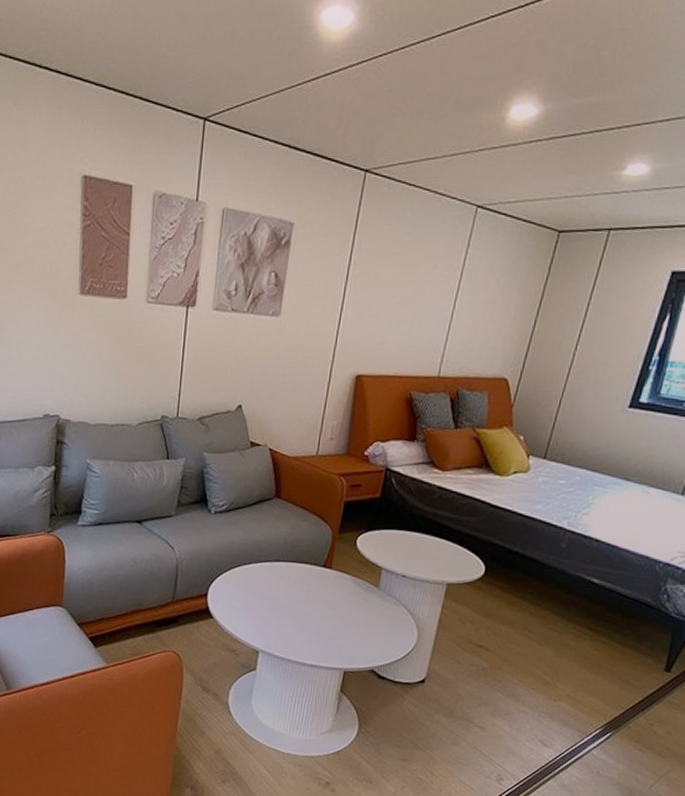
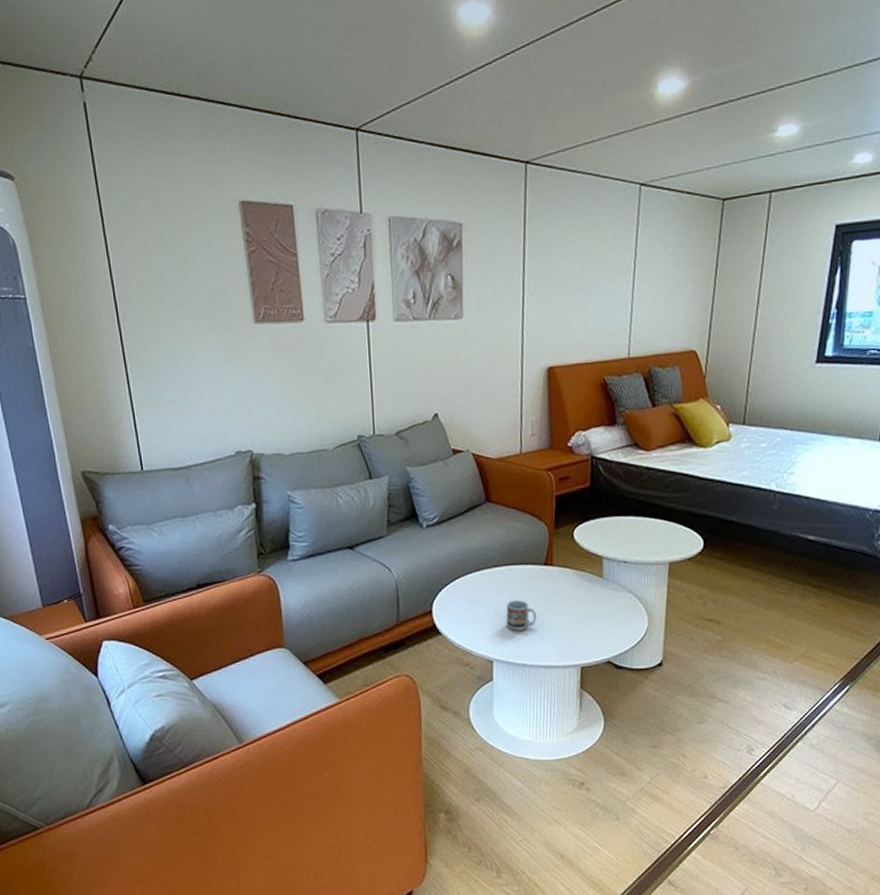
cup: none [278,596,308,627] -> present [506,600,536,631]

